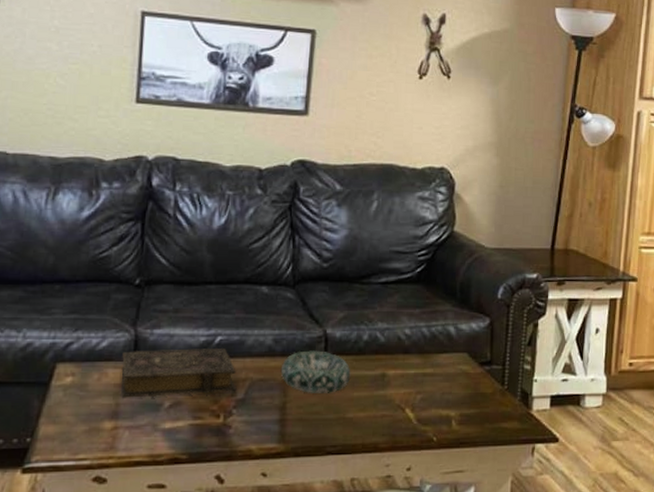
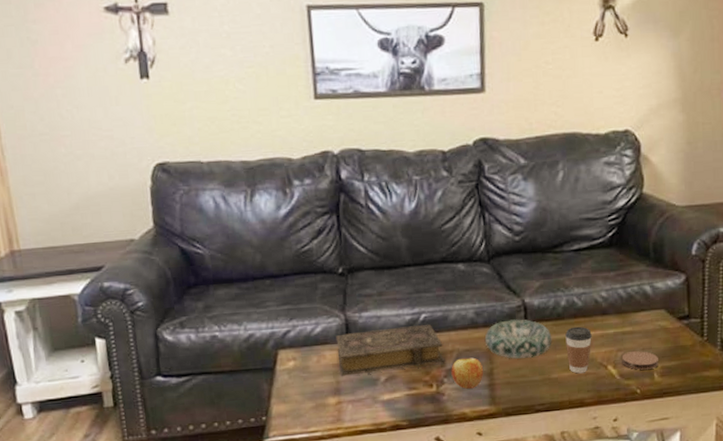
apple: none [241,388,276,423] -> present [451,357,484,389]
coffee cup: none [364,363,392,415] -> present [565,326,592,374]
coaster: none [420,395,457,416] -> present [621,351,659,370]

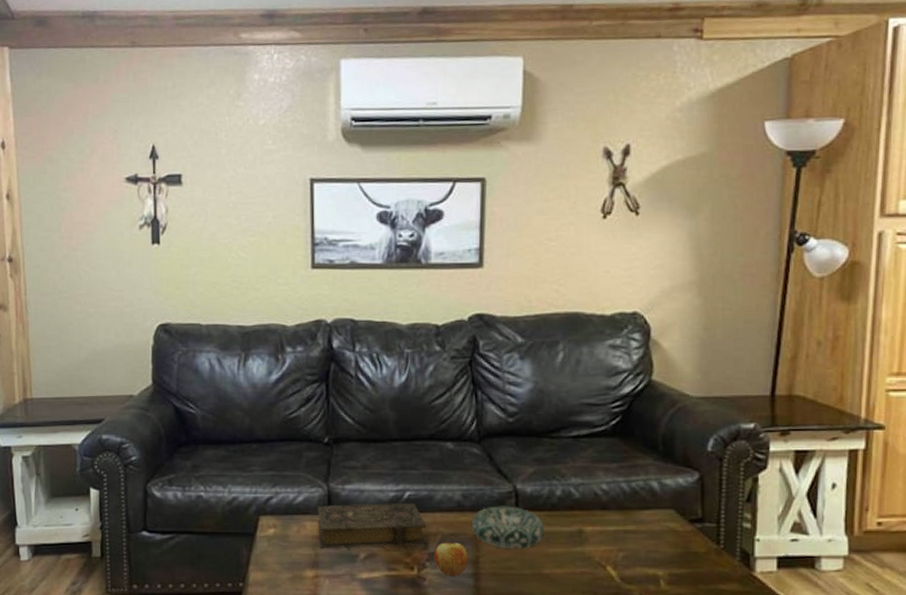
coffee cup: present [565,326,592,374] -> none [560,519,590,572]
coaster: present [621,351,659,370] -> none [623,553,666,575]

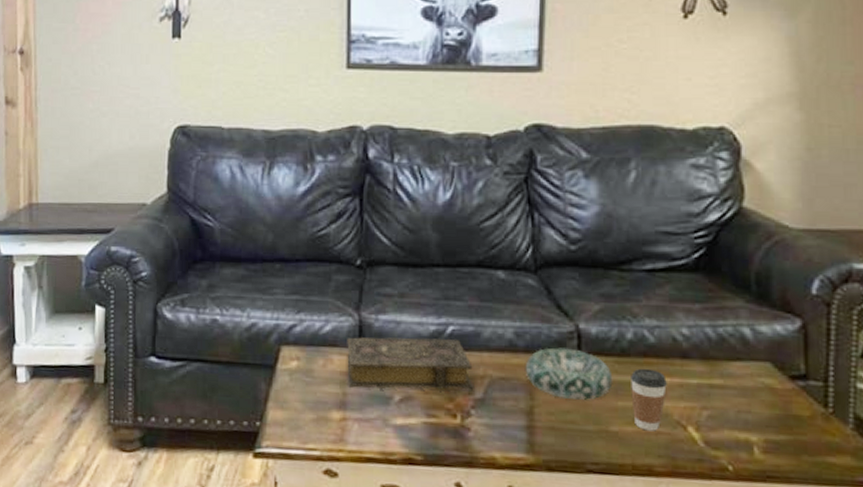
apple: present [434,542,469,576] -> none [480,387,522,428]
coffee cup: none [560,519,590,572] -> present [631,368,667,431]

